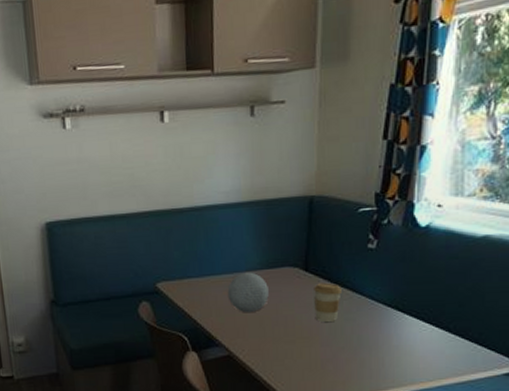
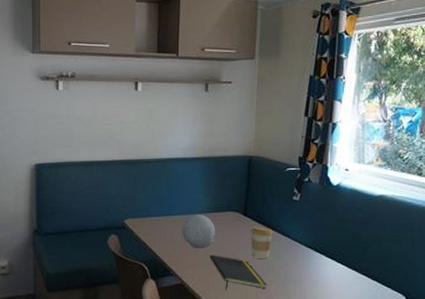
notepad: none [262,319,336,361] -> present [209,254,267,290]

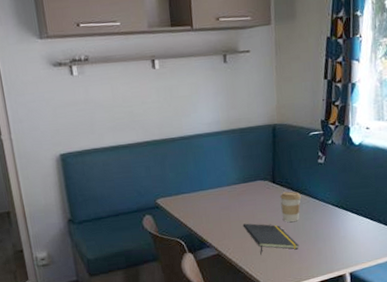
decorative ball: present [182,214,215,248] -> none [214,186,246,219]

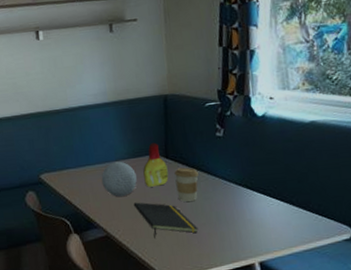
decorative ball: none [214,186,246,219] -> present [101,161,137,197]
bottle: none [252,169,275,210] -> present [143,142,169,187]

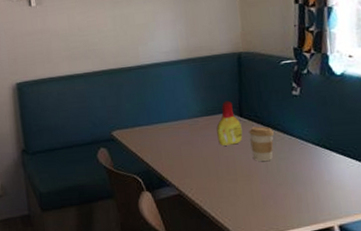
decorative ball: present [101,161,137,197] -> none [173,119,210,156]
notepad: present [133,202,199,238] -> none [206,160,274,198]

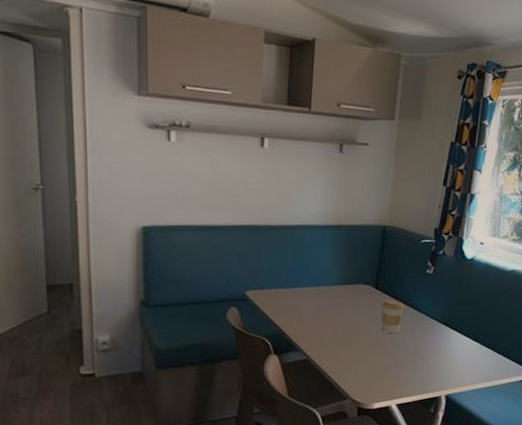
bottle: present [216,100,243,146] -> none [352,272,376,315]

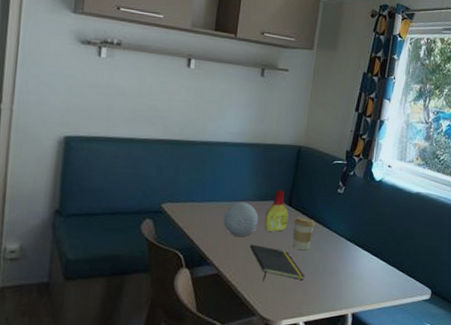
decorative ball: none [309,286,344,323] -> present [223,202,258,237]
notepad: none [337,329,396,366] -> present [249,244,305,281]
bottle: none [352,272,376,315] -> present [264,189,289,232]

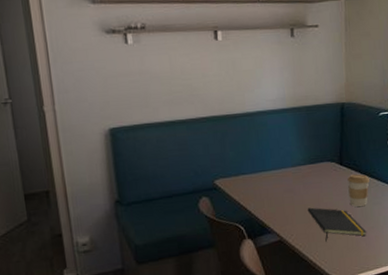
decorative ball: present [223,202,258,237] -> none [277,167,312,203]
bottle: present [264,189,289,232] -> none [318,149,342,193]

